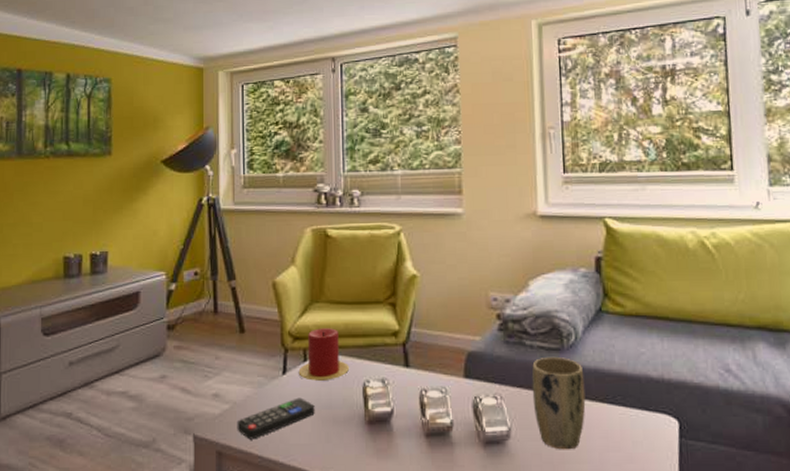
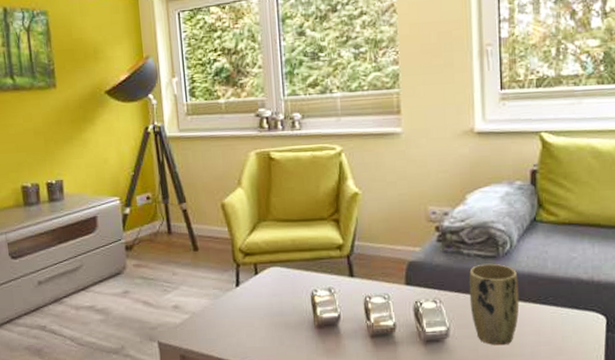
remote control: present [237,397,315,440] -> none [196,307,268,344]
candle: present [298,328,349,381] -> none [250,244,297,292]

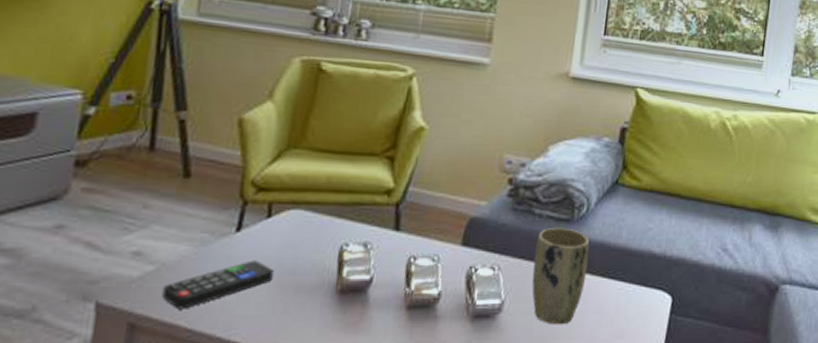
remote control: none [196,307,268,344] -> present [161,260,274,309]

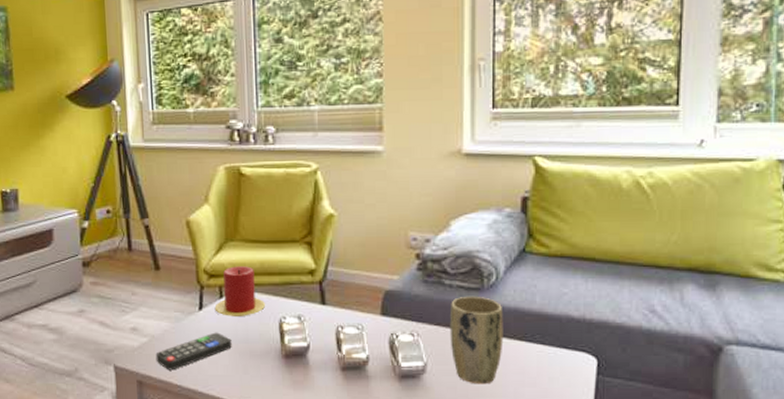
candle: none [257,179,325,242] -> present [214,266,265,316]

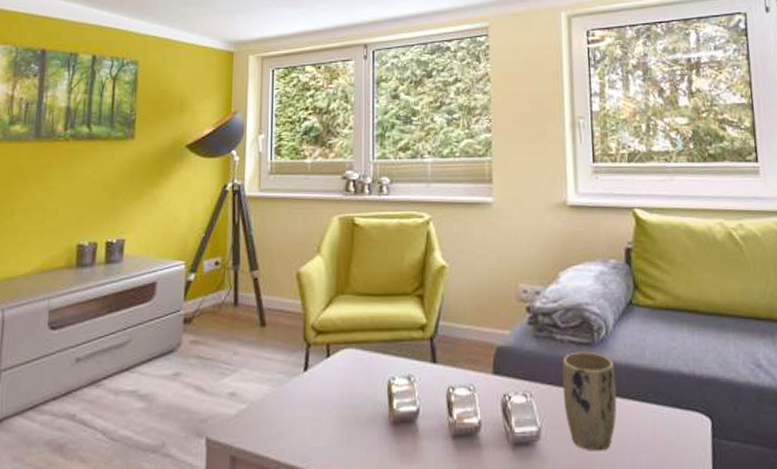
remote control: present [155,332,232,370] -> none [253,396,337,443]
candle: present [214,266,265,316] -> none [320,321,374,378]

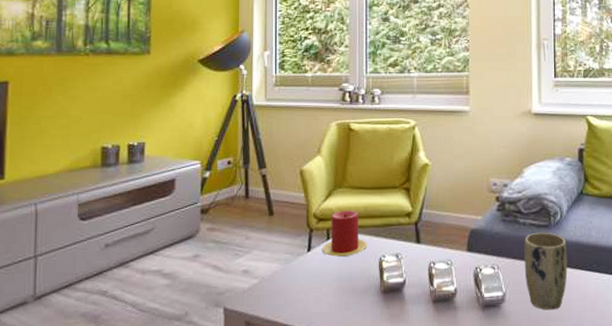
candle: none [320,321,374,378] -> present [322,210,367,257]

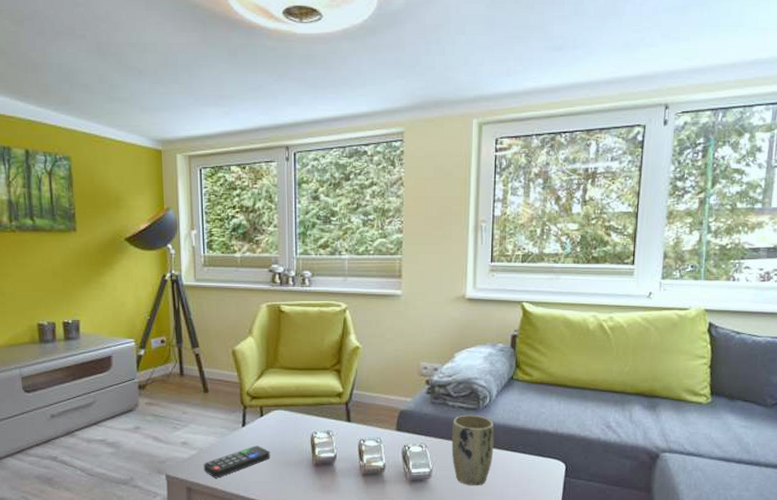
remote control: none [264,272,336,310] -> present [203,445,270,478]
candle: present [322,210,367,257] -> none [256,390,299,432]

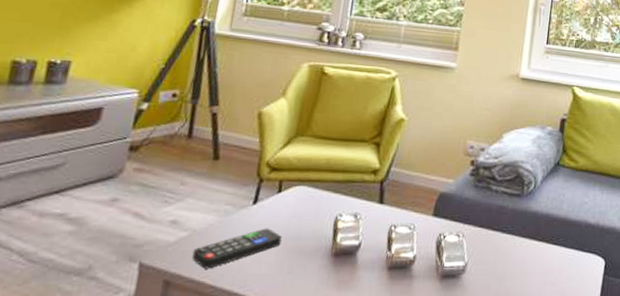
plant pot: present [451,414,494,486] -> none [490,201,537,284]

